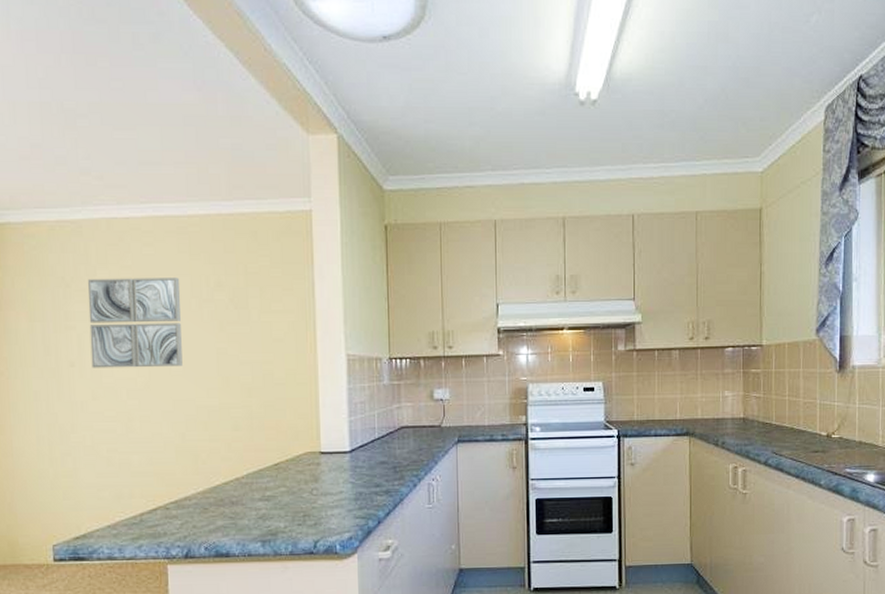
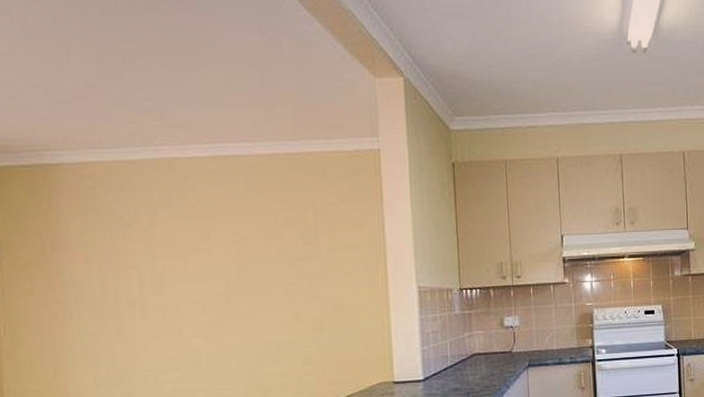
wall art: present [87,277,183,368] -> none [149,216,251,308]

